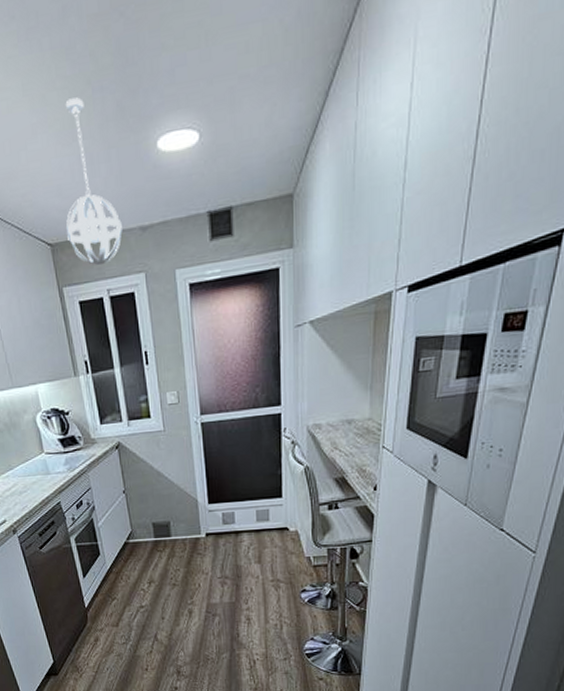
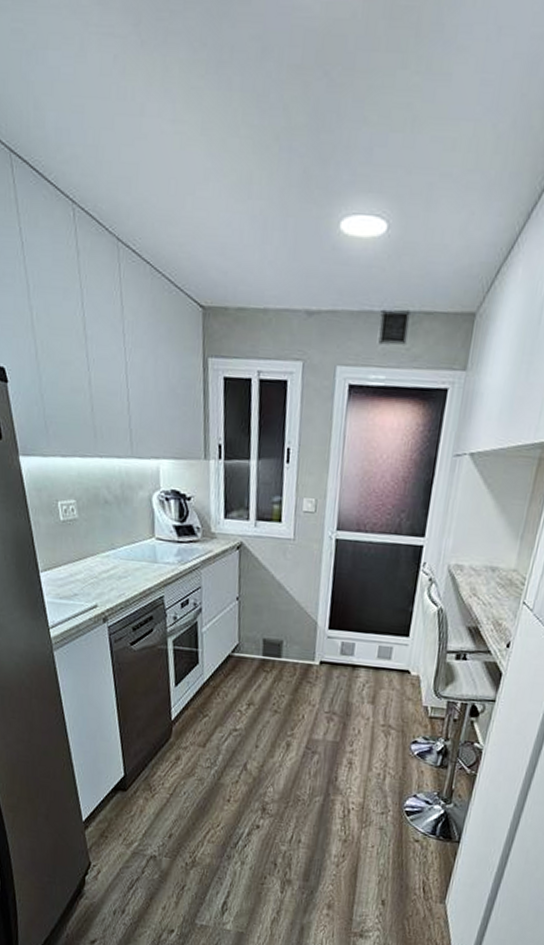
pendant light: present [65,97,122,266] -> none [222,151,287,343]

